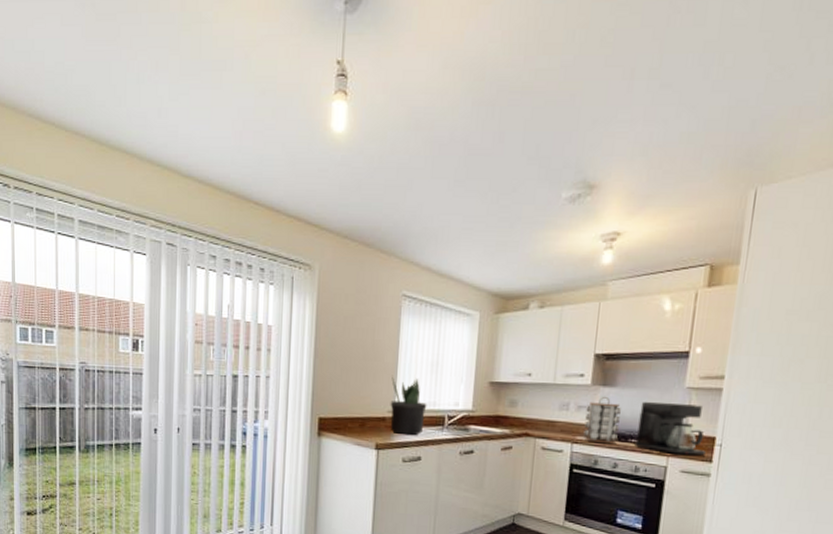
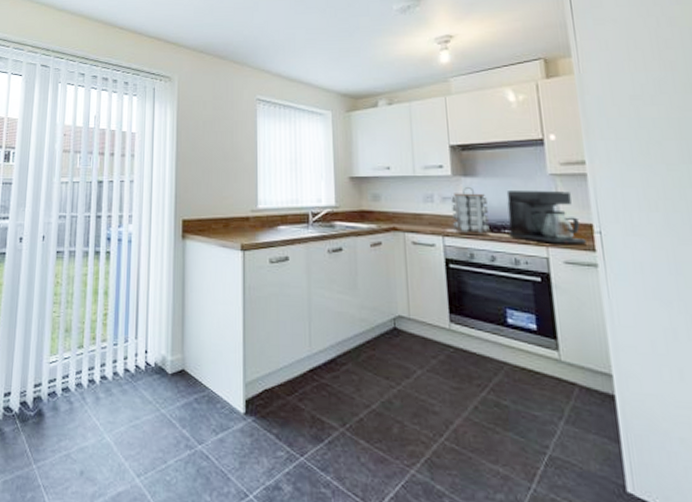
planter: present [390,376,427,435] -> none [252,175,290,234]

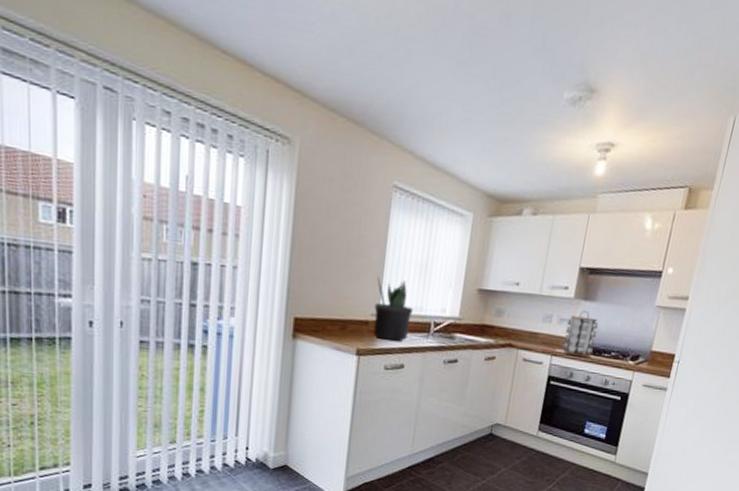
planter: none [252,175,290,234] -> present [373,276,414,341]
coffee maker: present [506,189,586,245] -> none [607,317,668,371]

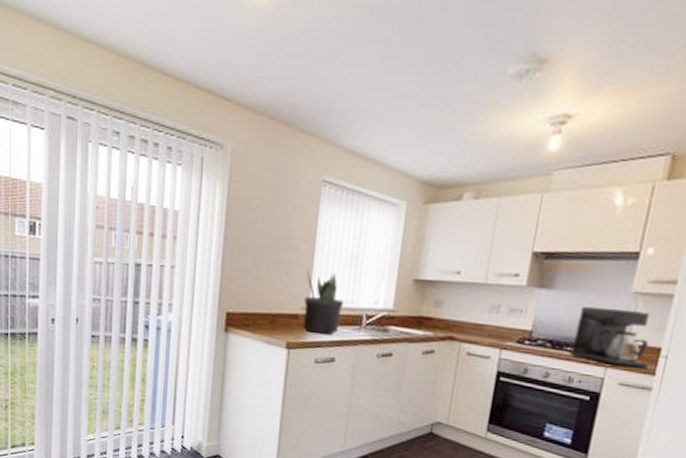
spice rack: present [562,310,598,358] -> none [514,298,558,352]
coffee maker: none [607,317,668,371] -> present [570,306,649,368]

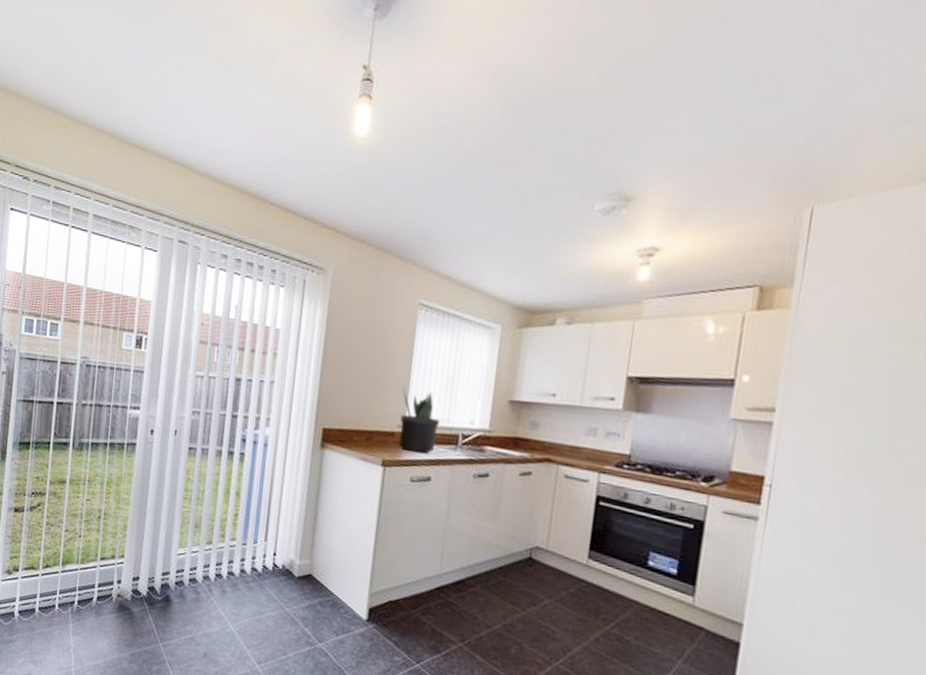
coffee maker: present [570,306,649,368] -> none [670,431,753,497]

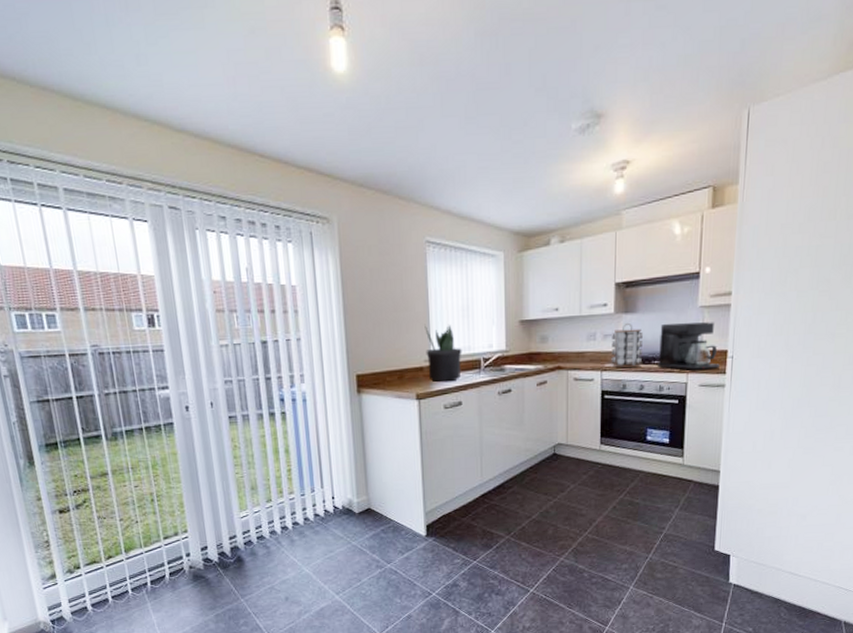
spice rack: none [612,423,655,477] -> present [611,322,643,369]
coffee maker: none [670,431,753,497] -> present [657,322,720,371]

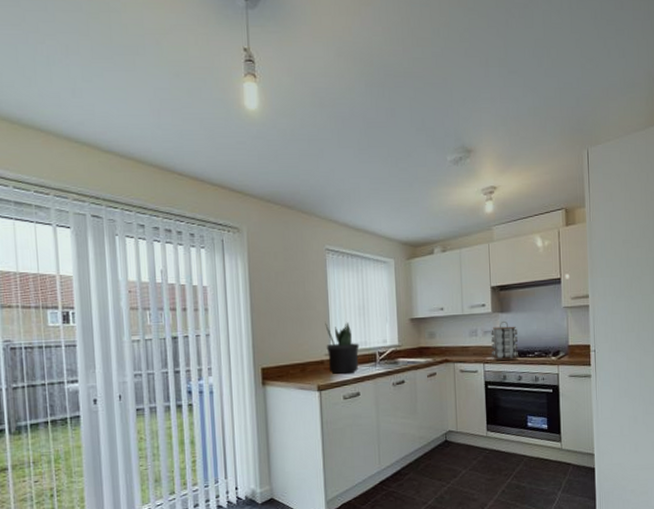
coffee maker: present [657,322,720,371] -> none [532,320,585,364]

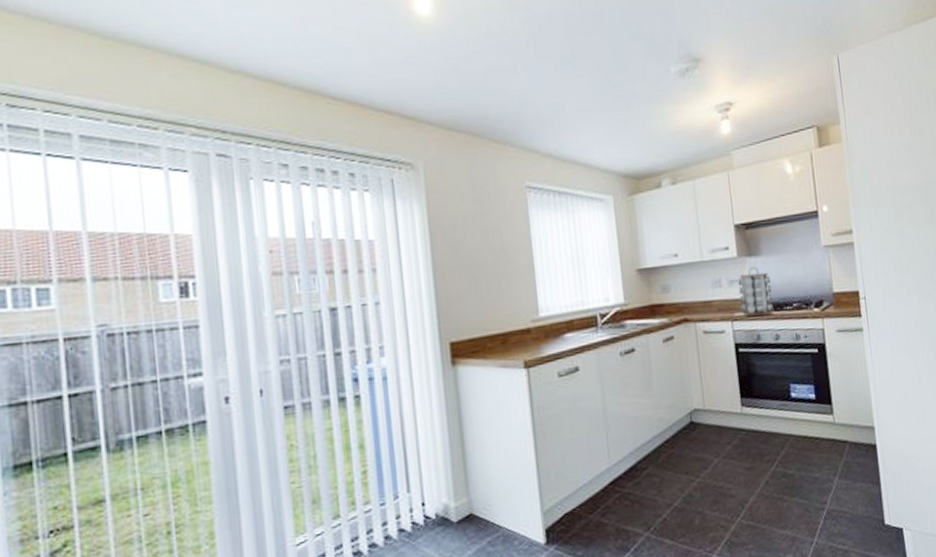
planter: present [325,321,359,374] -> none [529,276,575,345]

